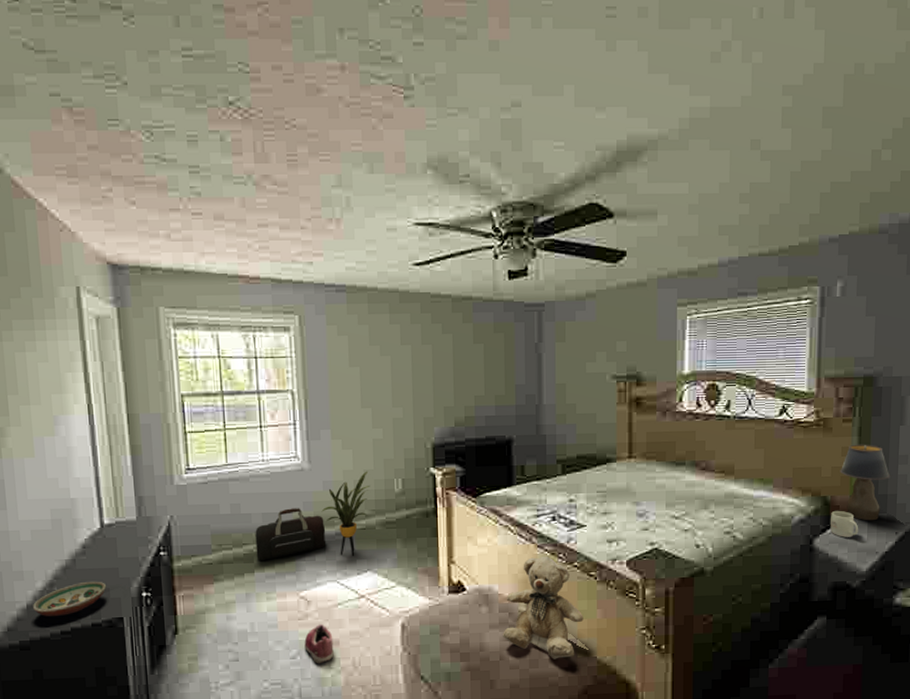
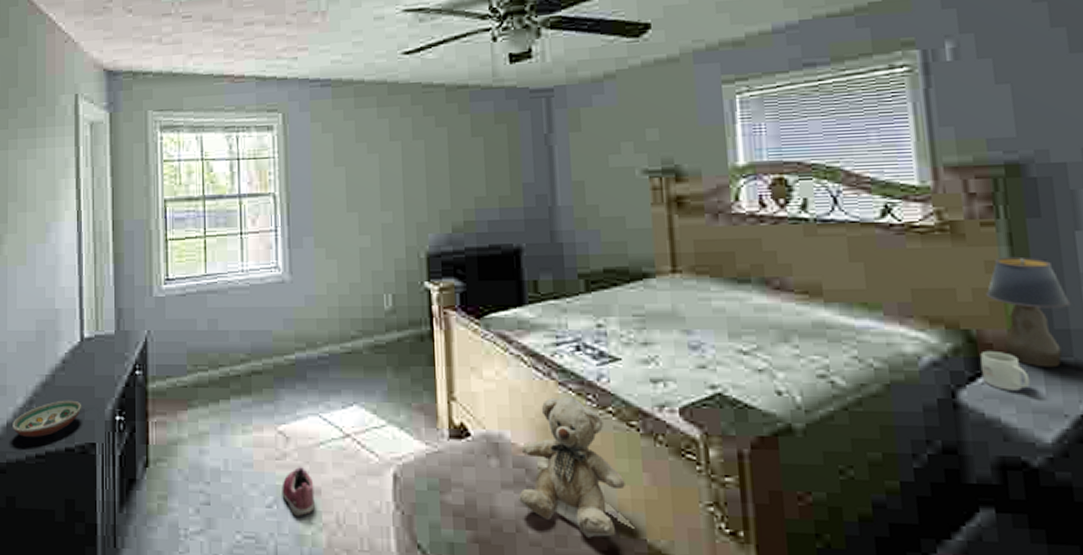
duffel bag: present [255,508,327,562] -> none [232,326,308,387]
house plant: present [321,471,370,556] -> none [303,284,357,385]

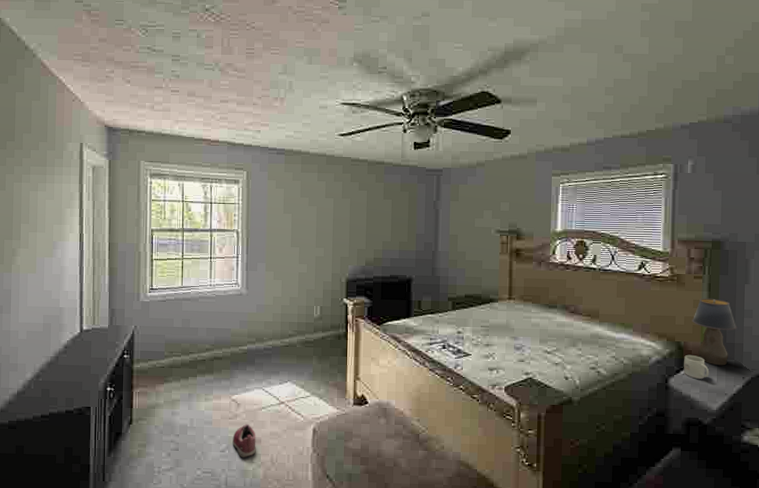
decorative bowl: present [12,400,82,437] -> none [22,375,80,402]
teddy bear: present [519,396,625,538] -> none [397,378,467,469]

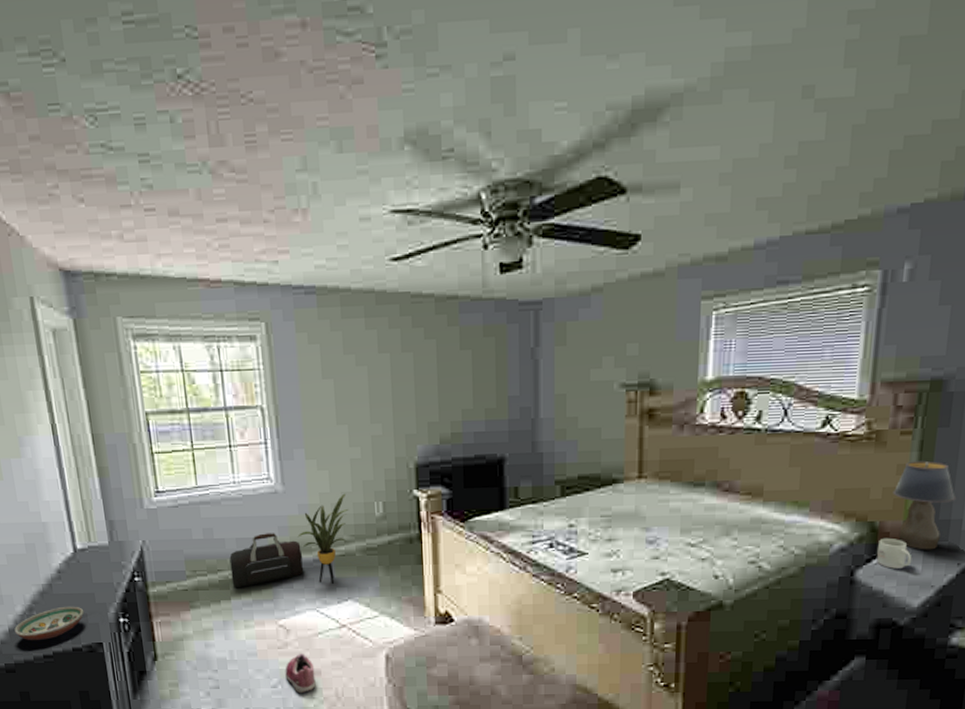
decorative bowl: none [22,375,80,402] -> present [14,606,85,640]
duffel bag: none [199,325,256,368] -> present [229,533,304,589]
house plant: none [254,298,294,368] -> present [297,493,349,584]

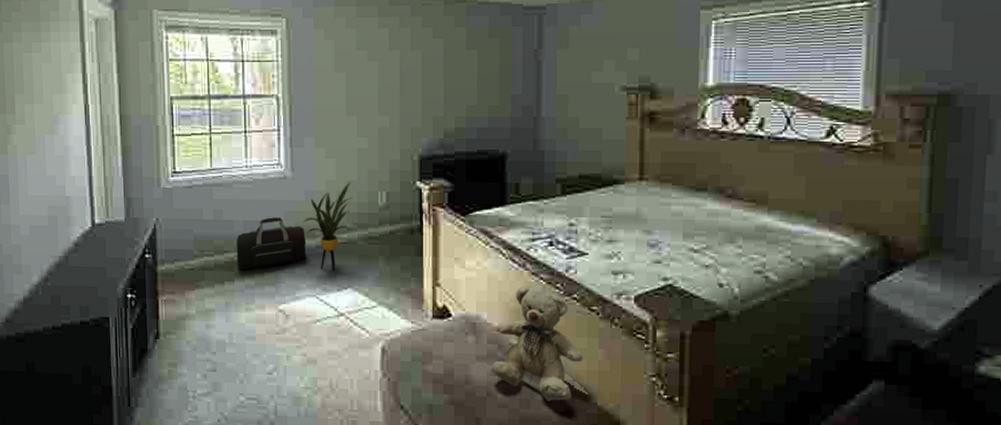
decorative bowl: present [14,606,85,640] -> none [29,279,95,311]
shoe: present [285,654,316,694] -> none [281,341,311,383]
teddy bear: none [494,586,583,695] -> present [491,284,583,401]
mug: present [876,537,912,569] -> none [890,253,930,287]
table lamp: present [892,460,957,550] -> none [904,175,974,269]

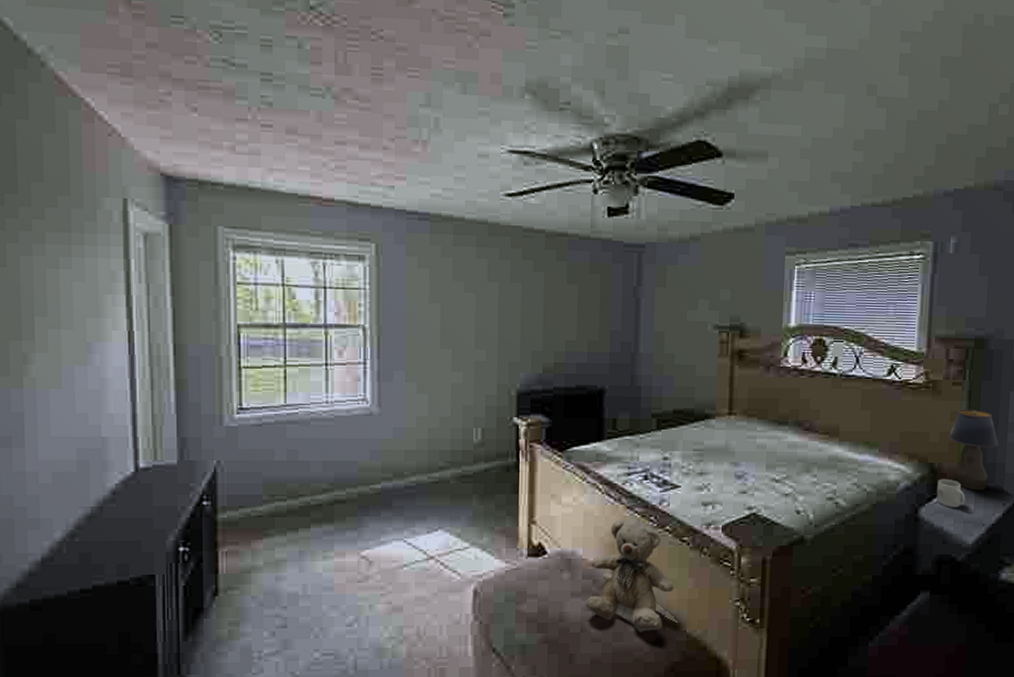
duffel bag: present [236,217,307,271] -> none [313,457,394,516]
house plant: present [302,182,353,271] -> none [390,418,446,512]
mug: none [890,253,930,287] -> present [936,478,966,507]
table lamp: none [904,175,974,269] -> present [948,409,1000,491]

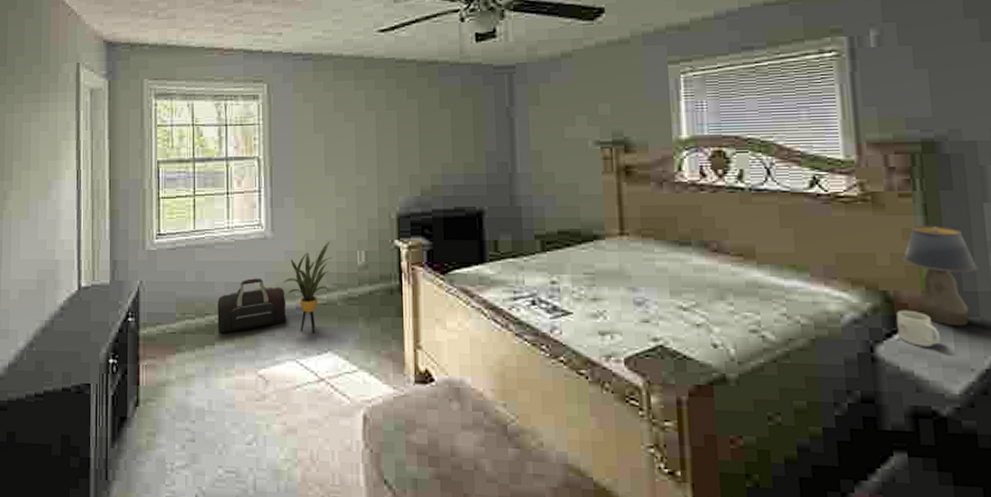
duffel bag: none [313,457,394,516] -> present [217,278,287,334]
house plant: none [390,418,446,512] -> present [282,241,333,334]
teddy bear: present [585,518,674,632] -> none [477,346,574,476]

